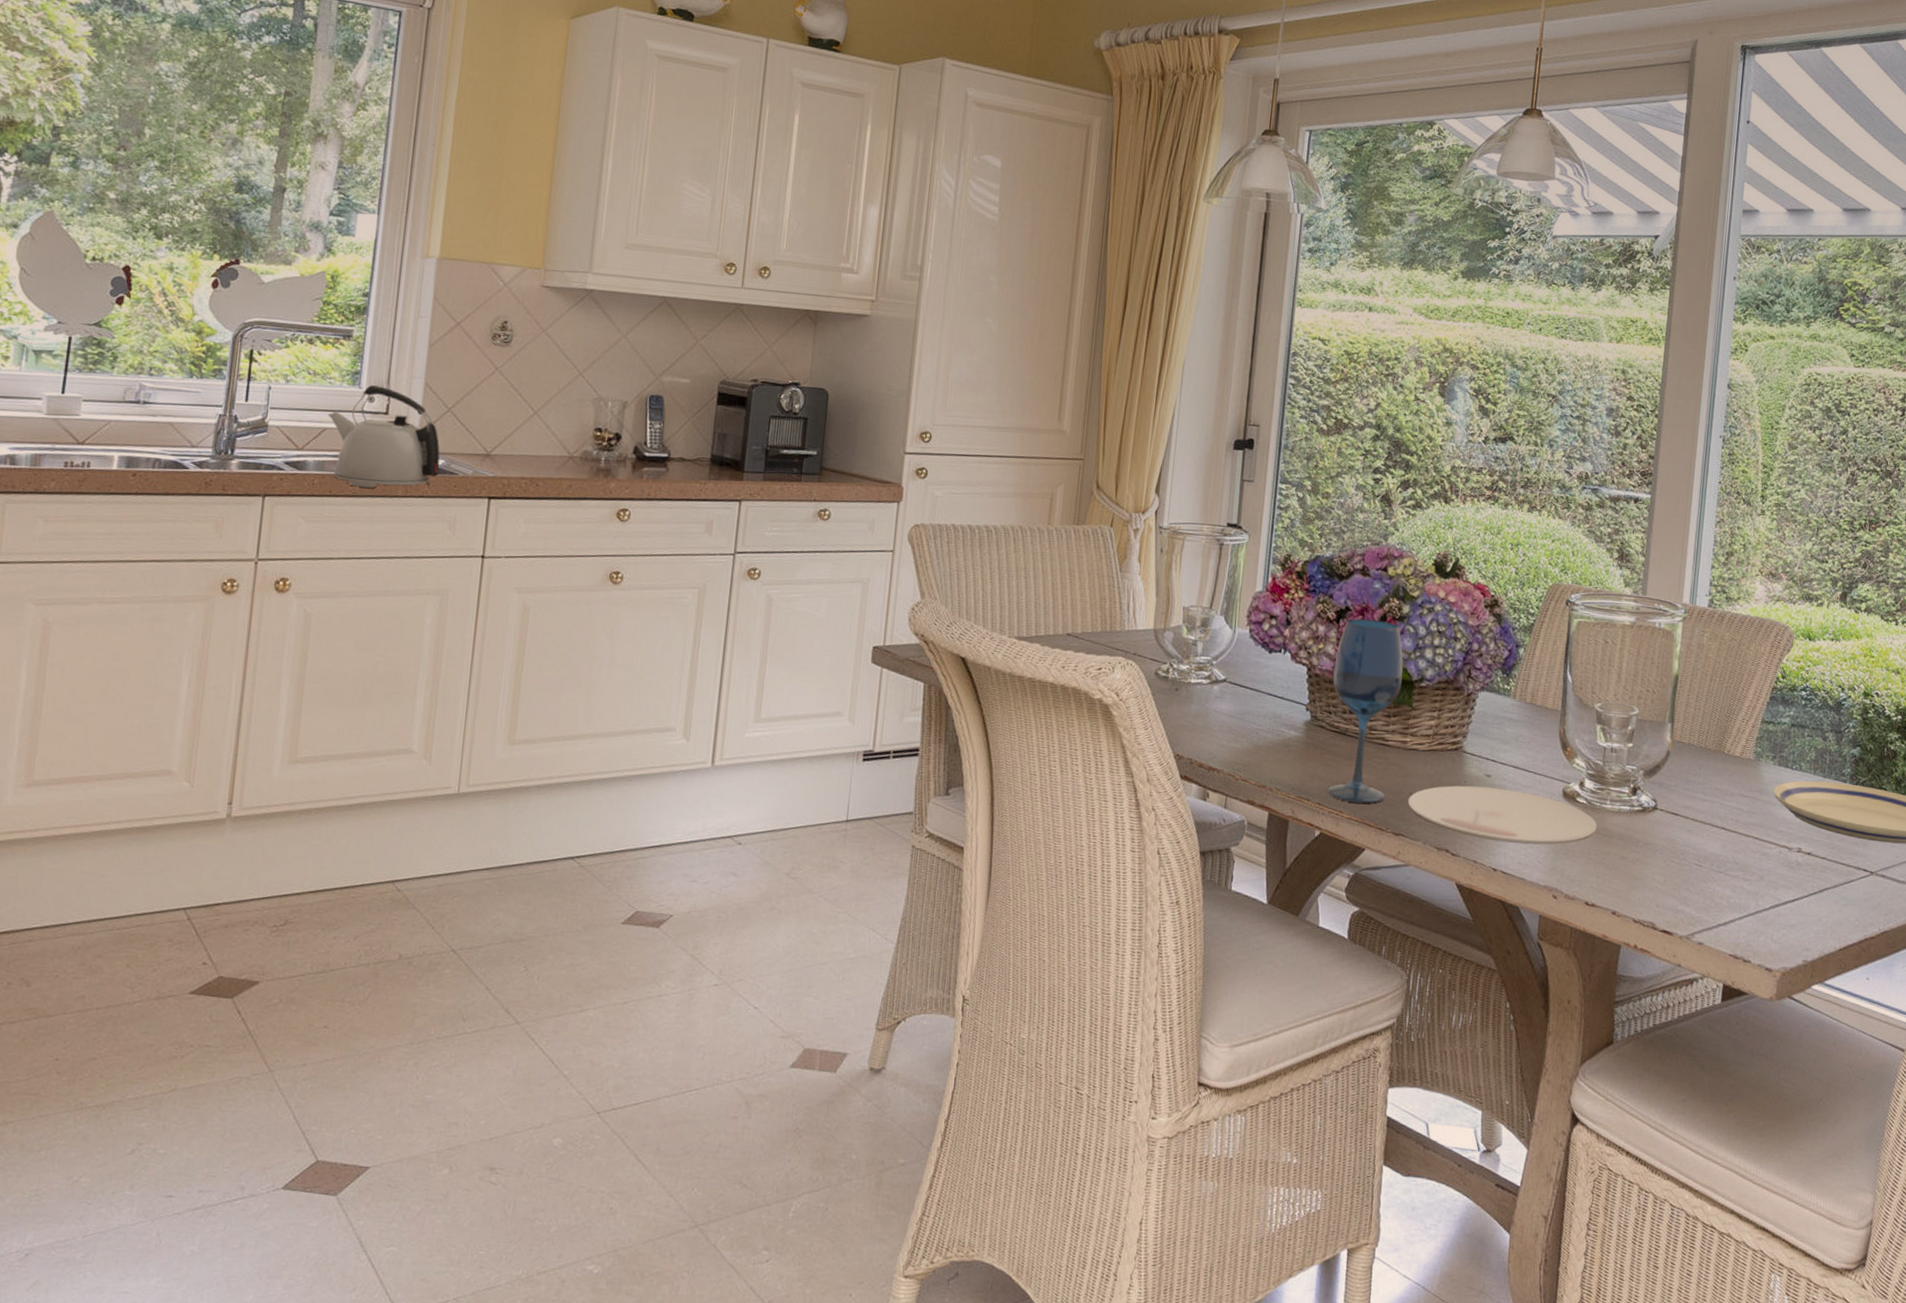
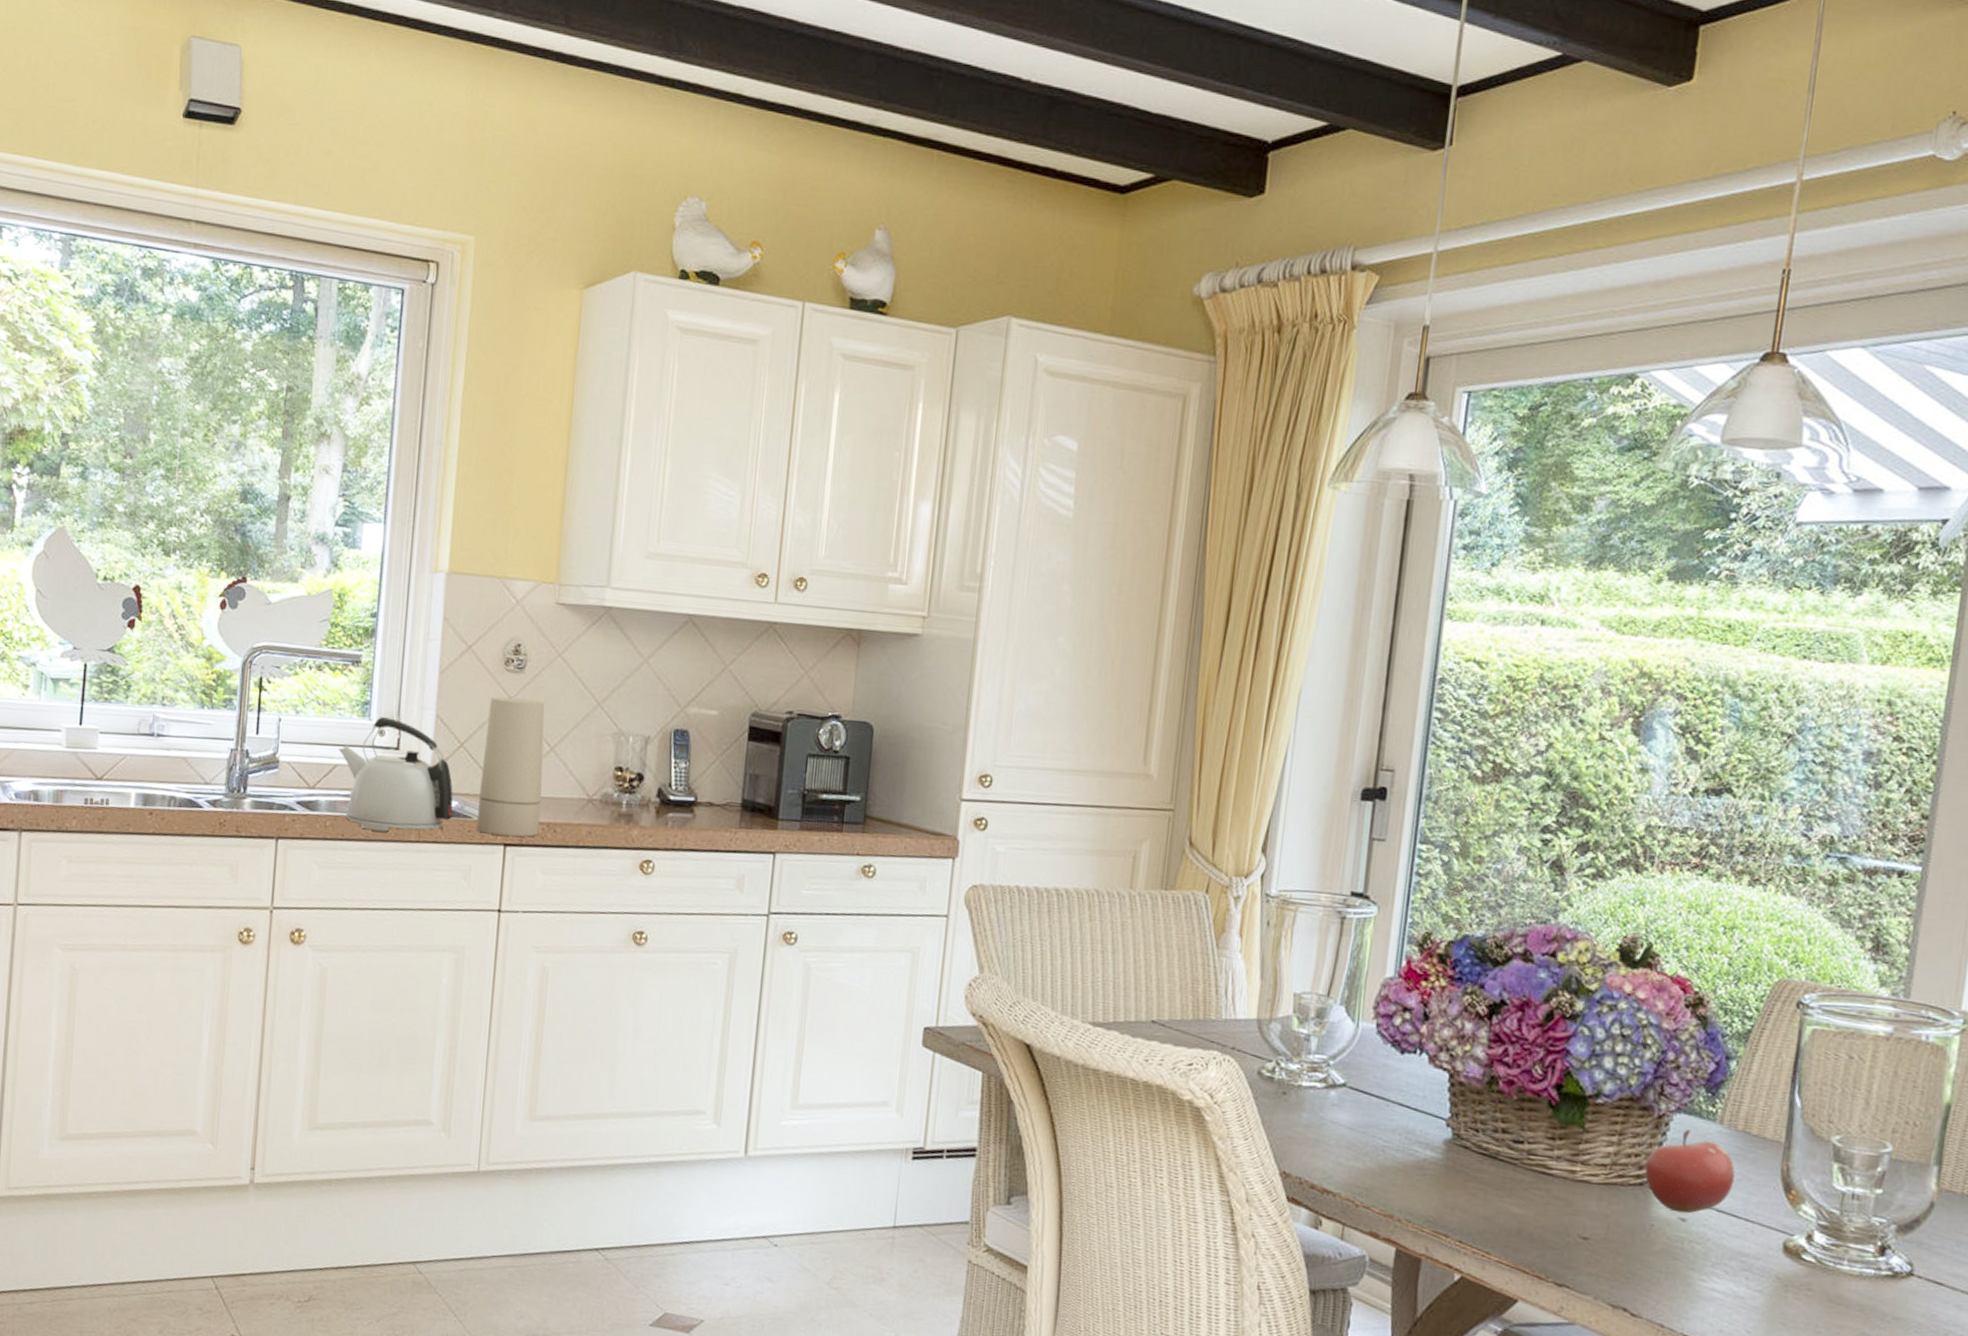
canister: none [462,367,529,491] -> present [477,696,545,837]
wineglass: present [1327,618,1403,803] -> none [1471,1015,1574,1245]
plate: present [1407,785,1597,845] -> none [1575,1229,1829,1312]
fruit: none [1458,704,1526,771] -> present [1644,1129,1735,1214]

